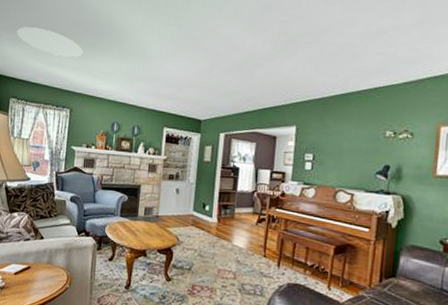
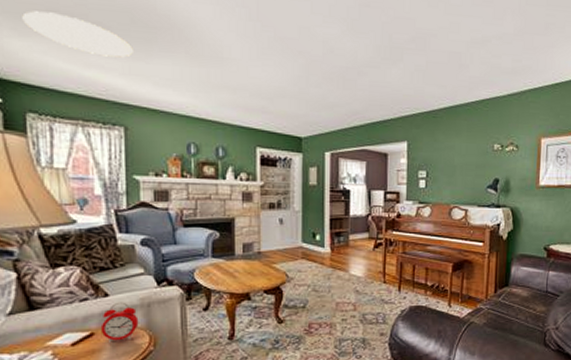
alarm clock: none [35,244,62,277] -> present [100,302,139,344]

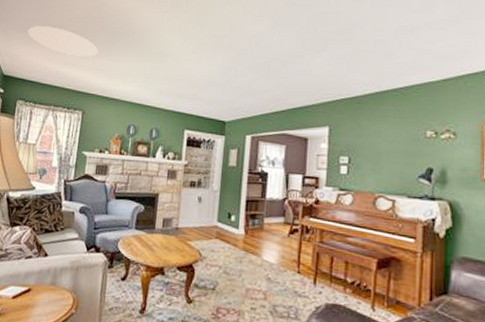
alarm clock: present [100,302,139,344] -> none [36,262,68,301]

